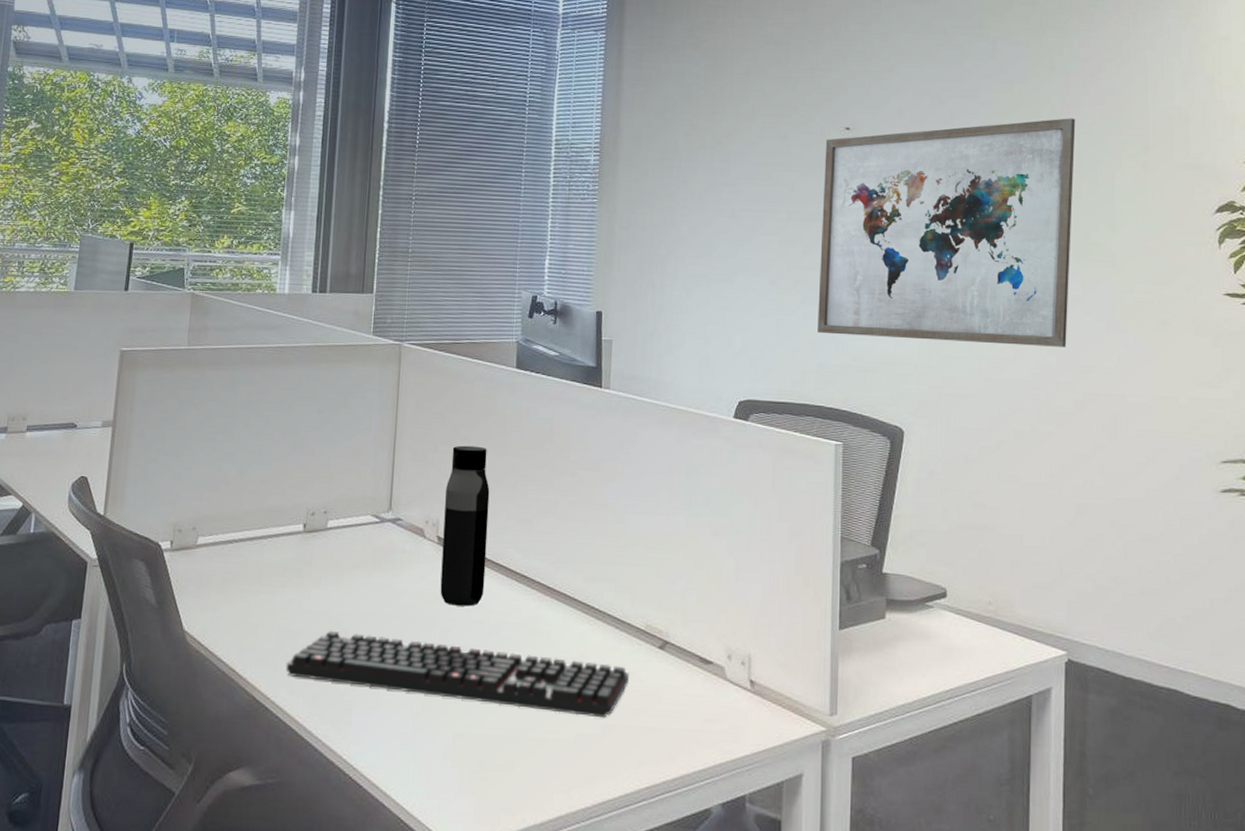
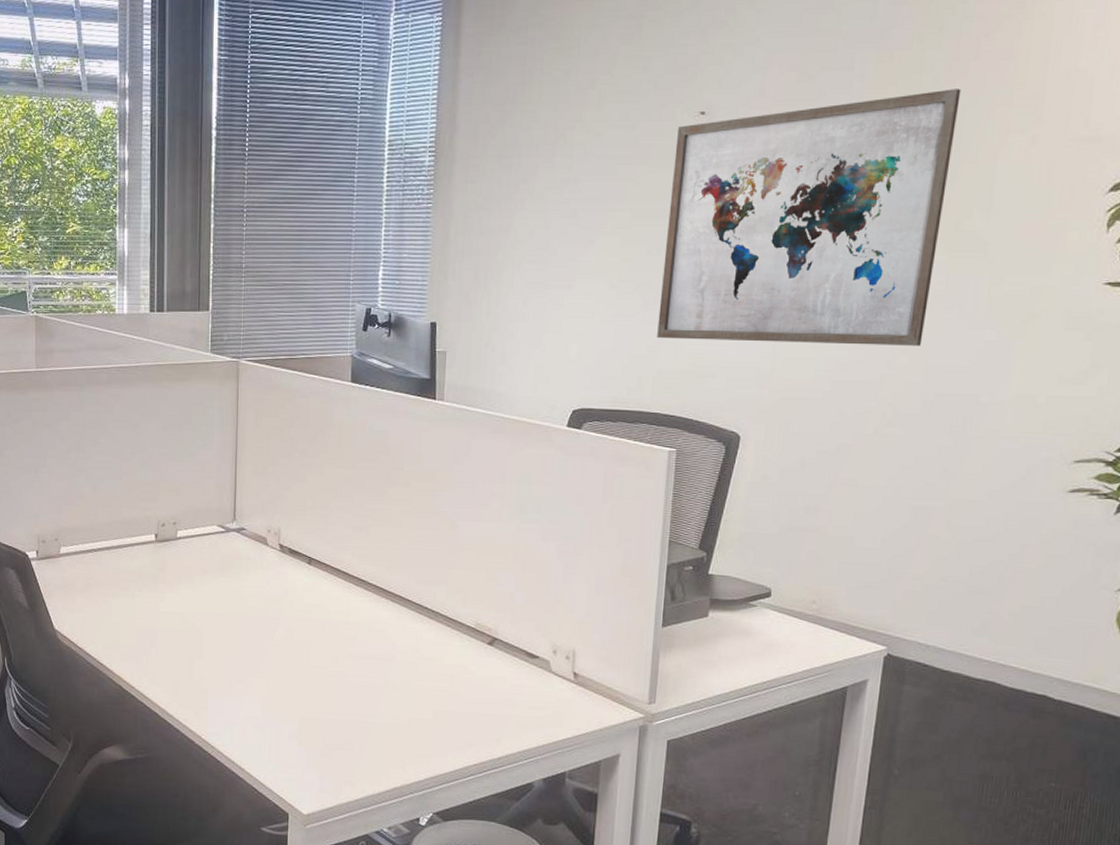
keyboard: present [286,631,629,719] -> none [147,630,460,706]
water bottle: present [440,445,490,607] -> none [283,458,328,608]

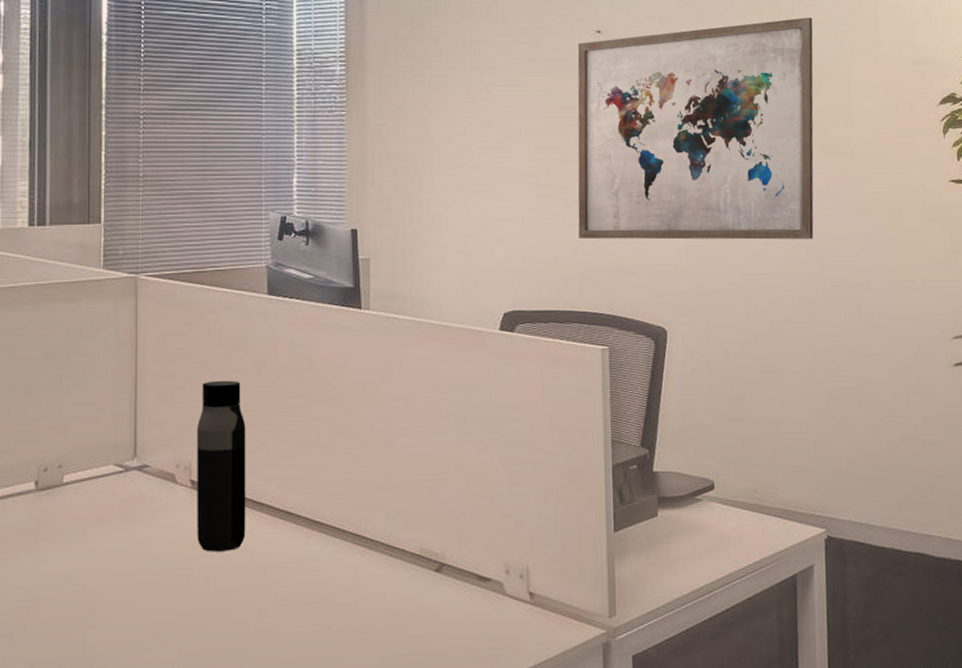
water bottle: none [283,458,328,608] -> present [196,380,246,552]

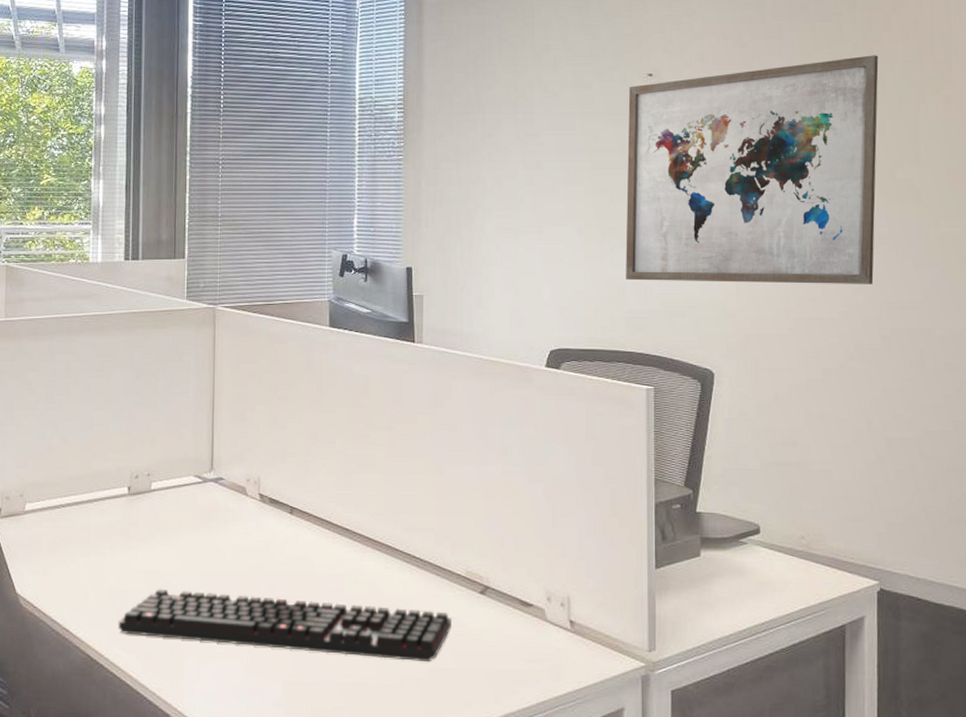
keyboard: none [24,593,406,651] -> present [118,589,452,663]
water bottle: present [196,380,246,552] -> none [264,404,309,560]

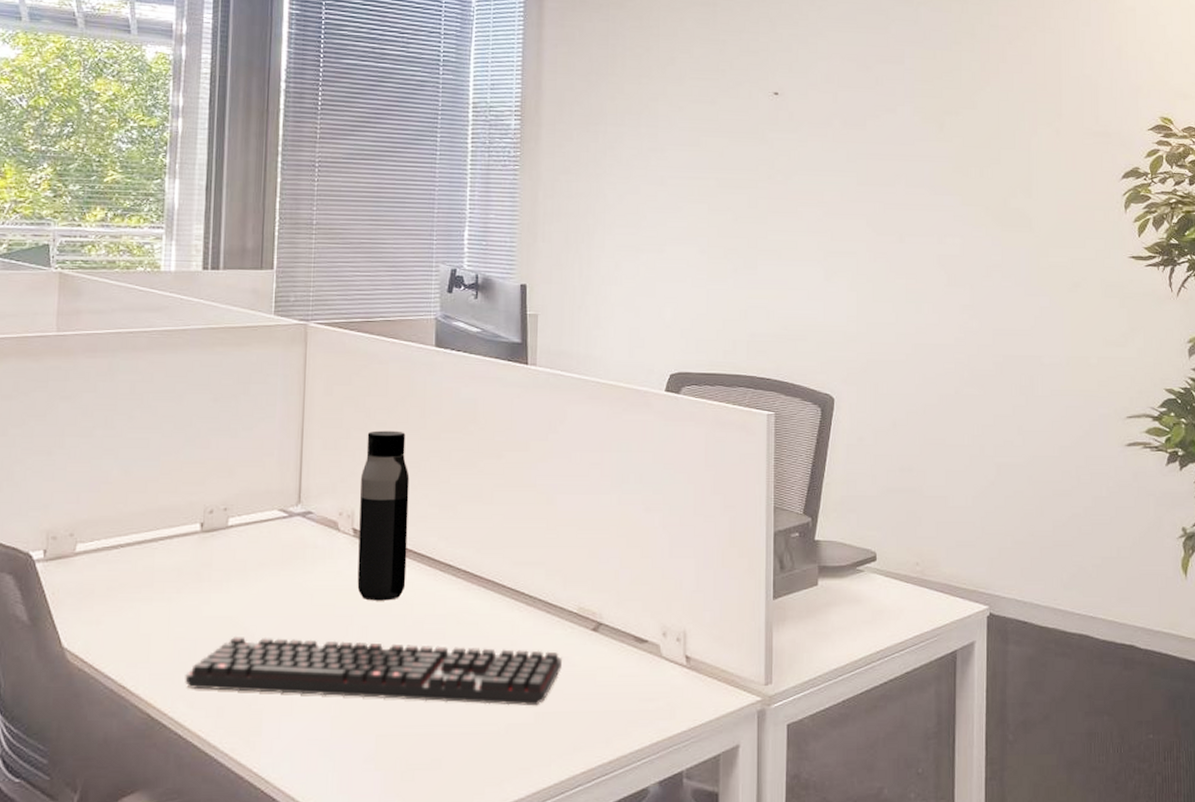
water bottle: none [264,404,309,560] -> present [357,430,410,601]
wall art: present [626,55,879,284] -> none [748,85,995,311]

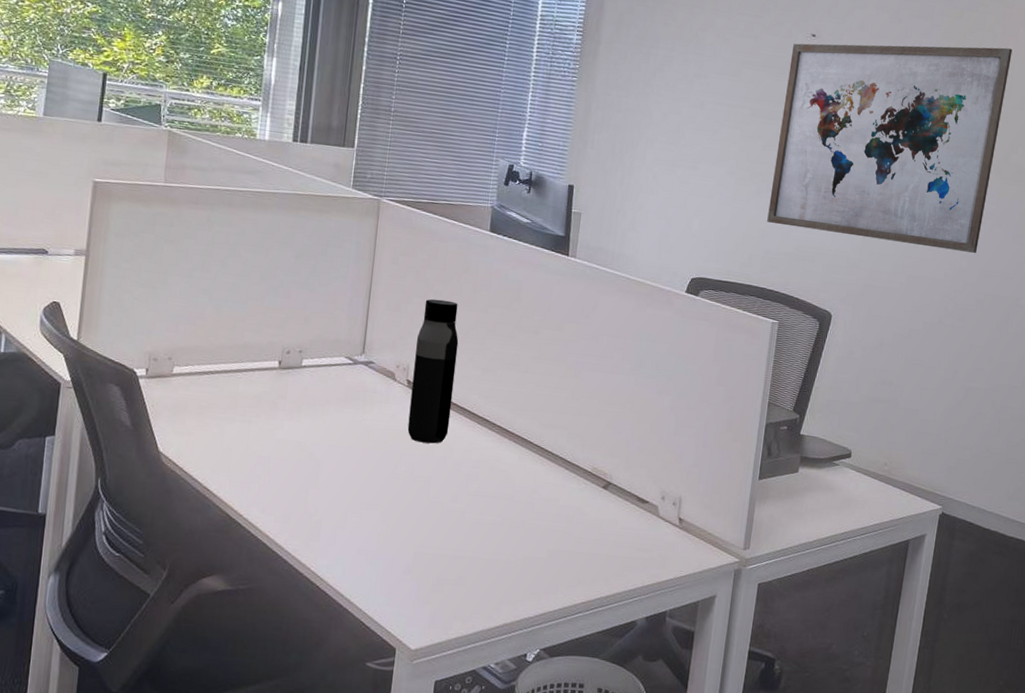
keyboard: present [185,637,562,706] -> none [258,459,575,545]
wall art: none [748,85,995,311] -> present [767,43,1013,253]

